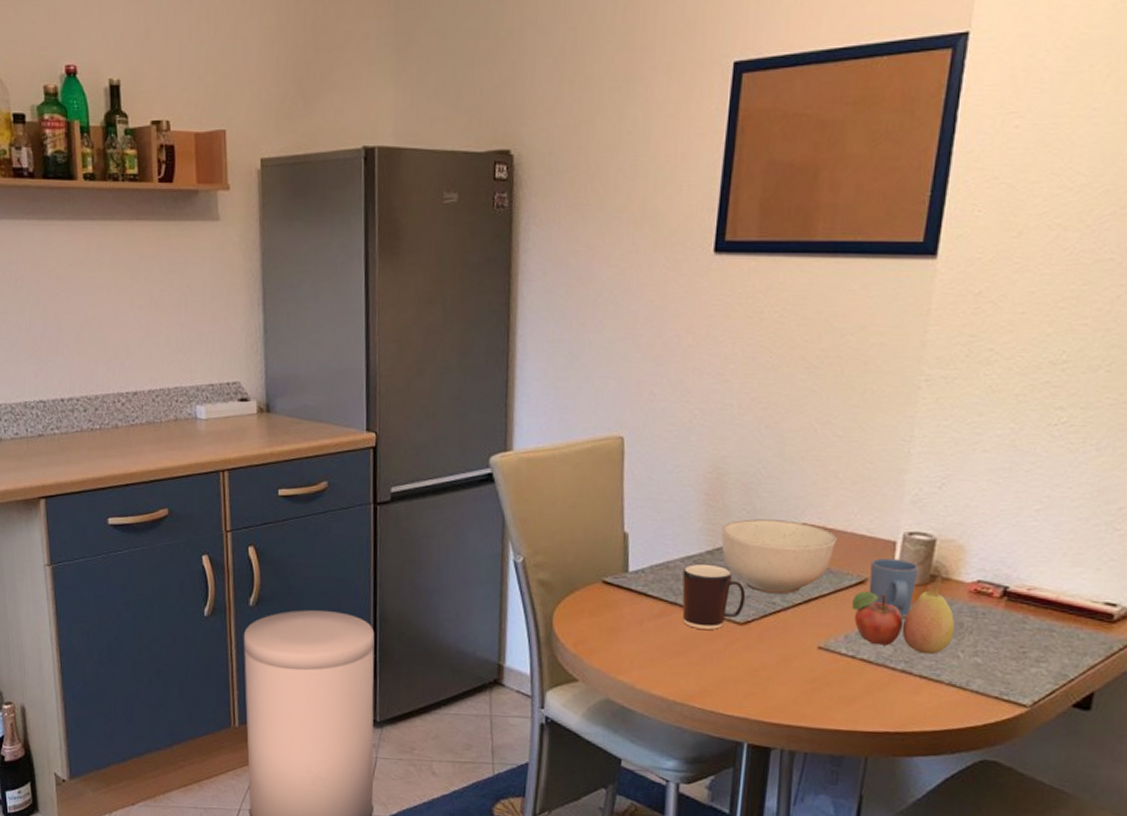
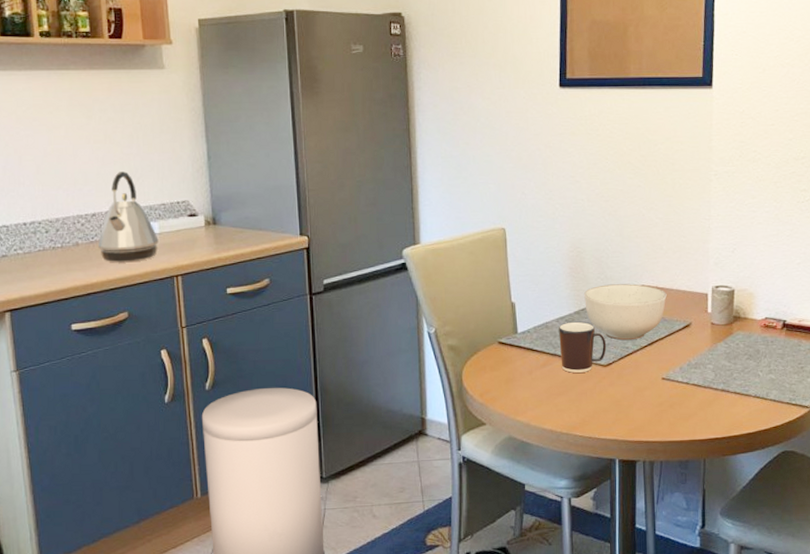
kettle: none [139,344,205,452] -> present [98,171,159,263]
fruit: present [851,591,904,646] -> none [682,332,719,372]
mug: present [869,558,919,618] -> none [692,306,725,350]
fruit: present [901,575,956,654] -> none [718,316,754,376]

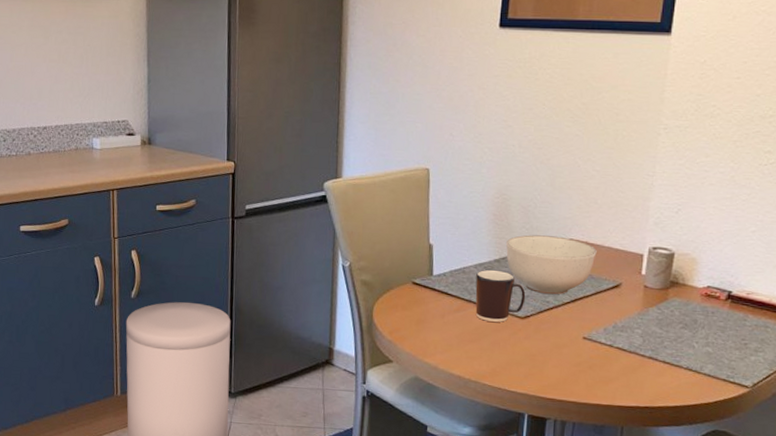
kettle: present [98,171,159,263] -> none [47,90,99,174]

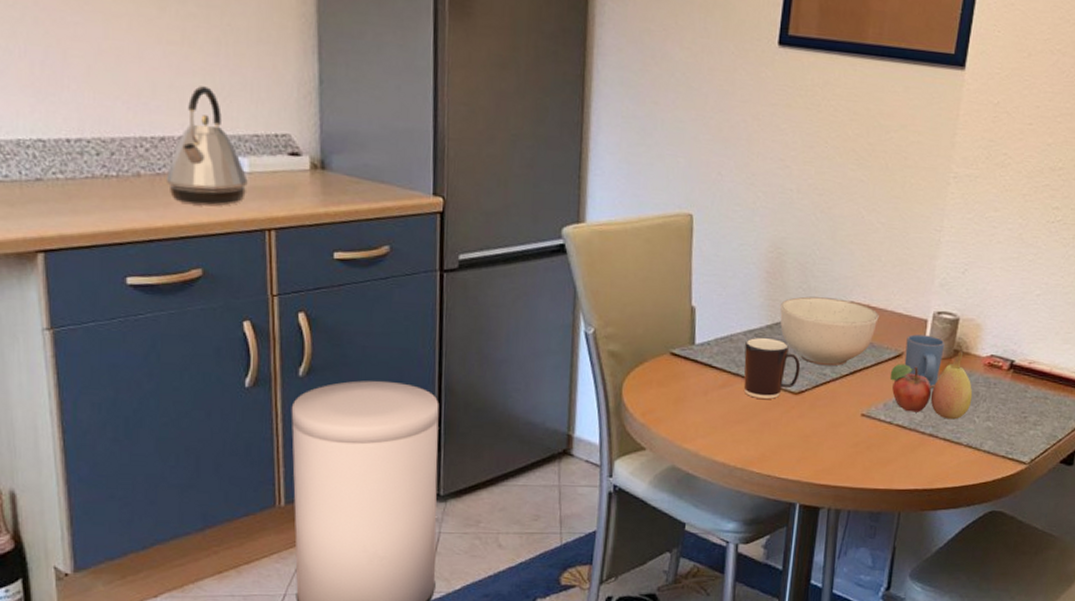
kettle: none [47,90,99,174] -> present [167,86,248,207]
fruit: none [609,293,650,337] -> present [889,364,932,412]
mug: none [622,267,661,315] -> present [904,334,945,388]
fruit: none [648,281,691,345] -> present [930,350,973,420]

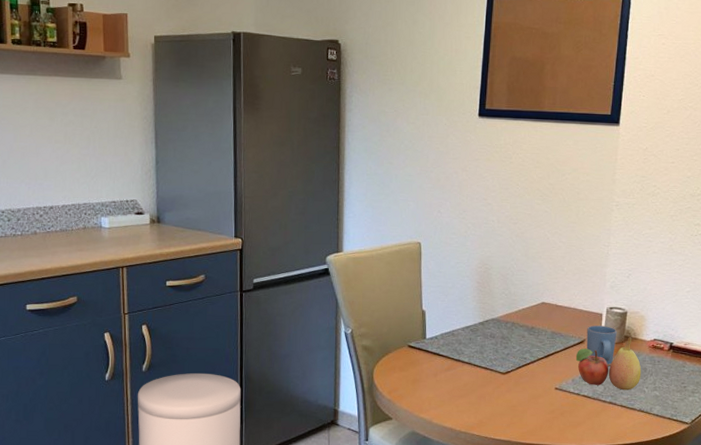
kettle: present [167,86,248,207] -> none [54,170,108,253]
mug: present [743,337,801,399] -> none [463,331,507,378]
bowl: present [779,296,879,367] -> none [488,299,565,352]

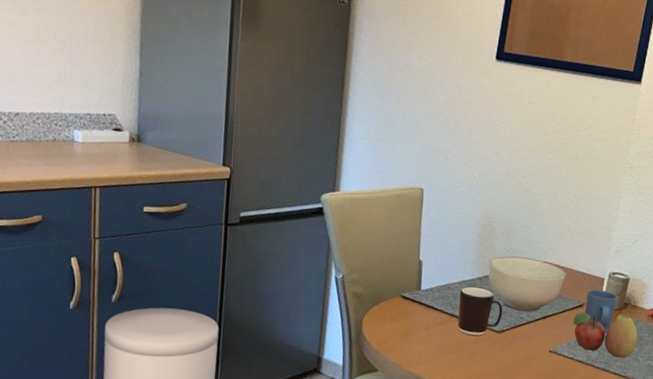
mug: none [463,331,507,378] -> present [457,286,503,336]
bowl: none [488,299,565,352] -> present [488,256,566,312]

